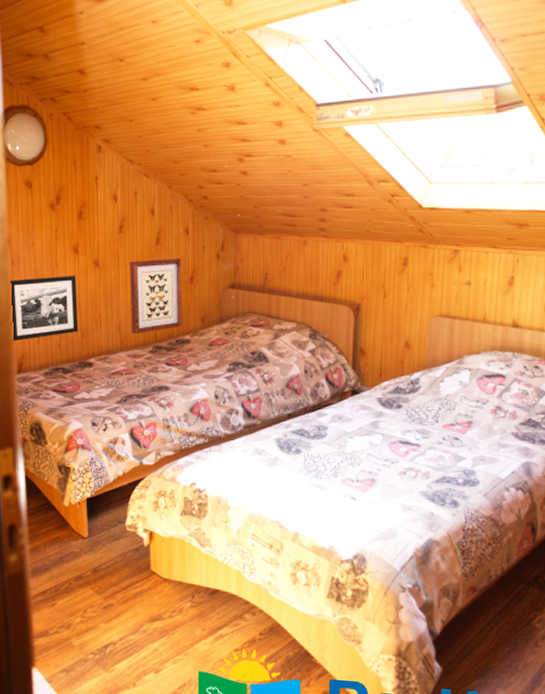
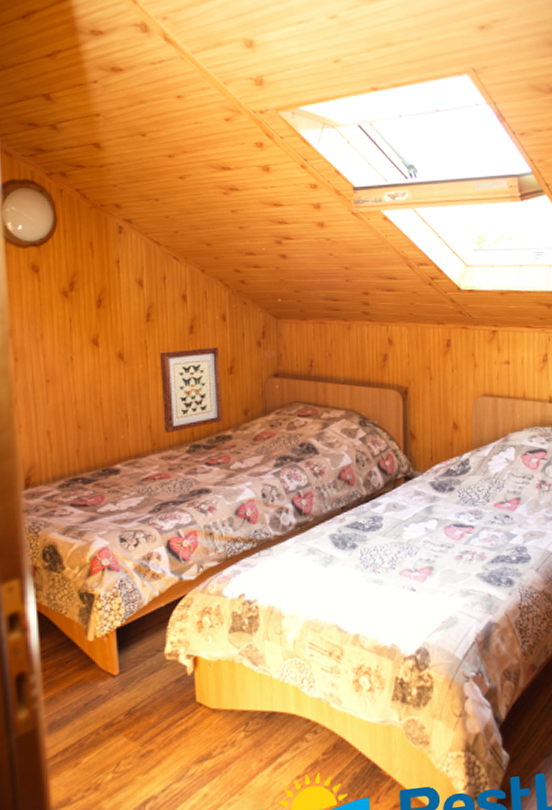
picture frame: present [8,276,79,341] -> none [11,371,101,450]

